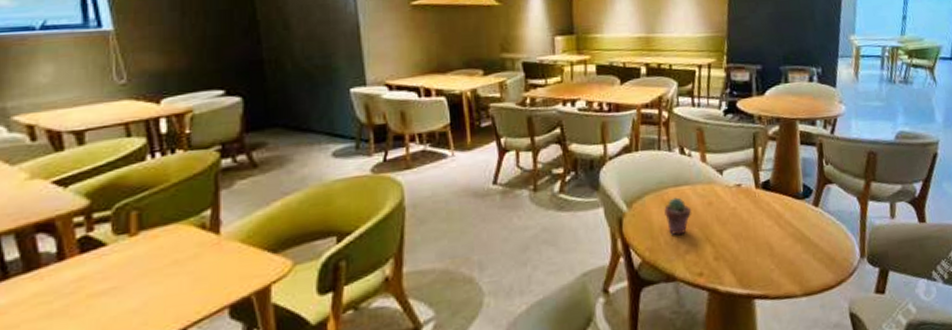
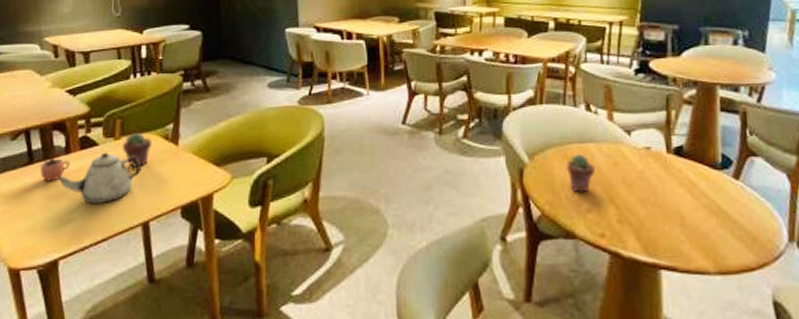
cocoa: none [19,258,66,299] -> present [40,150,70,181]
teapot: none [48,252,171,319] -> present [57,152,142,204]
potted succulent: none [142,224,182,268] -> present [123,133,152,168]

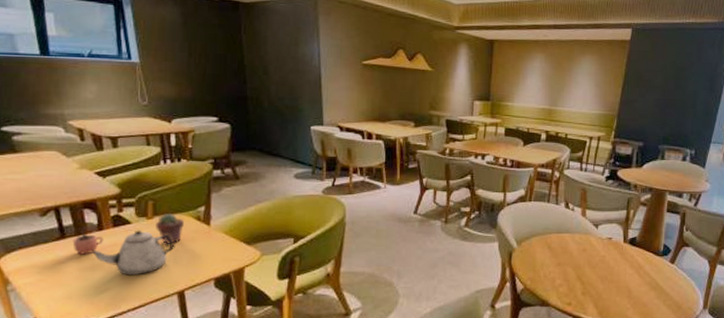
potted succulent: present [566,154,596,193] -> none [546,242,569,272]

